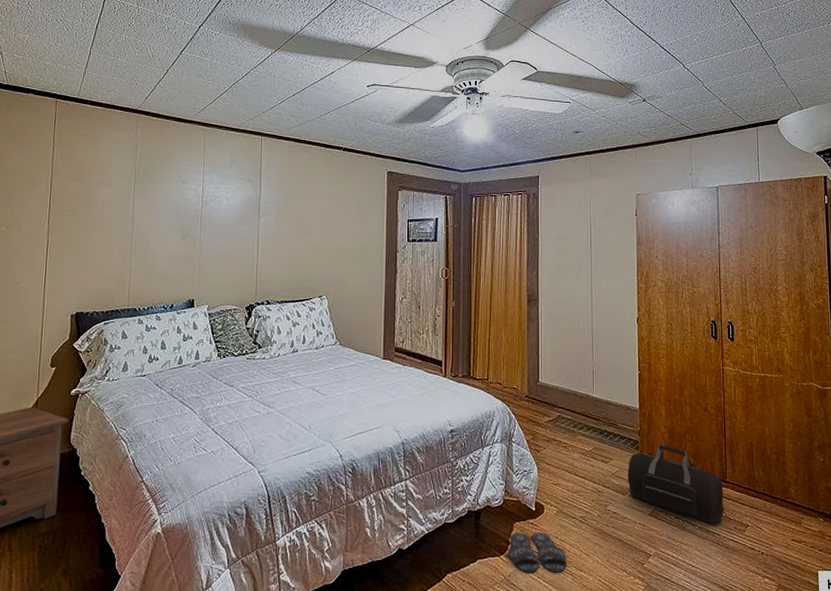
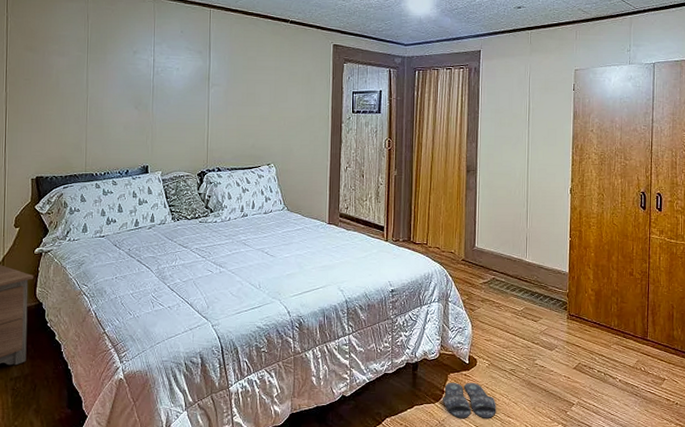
duffel bag: present [627,444,725,524] -> none [555,305,644,377]

